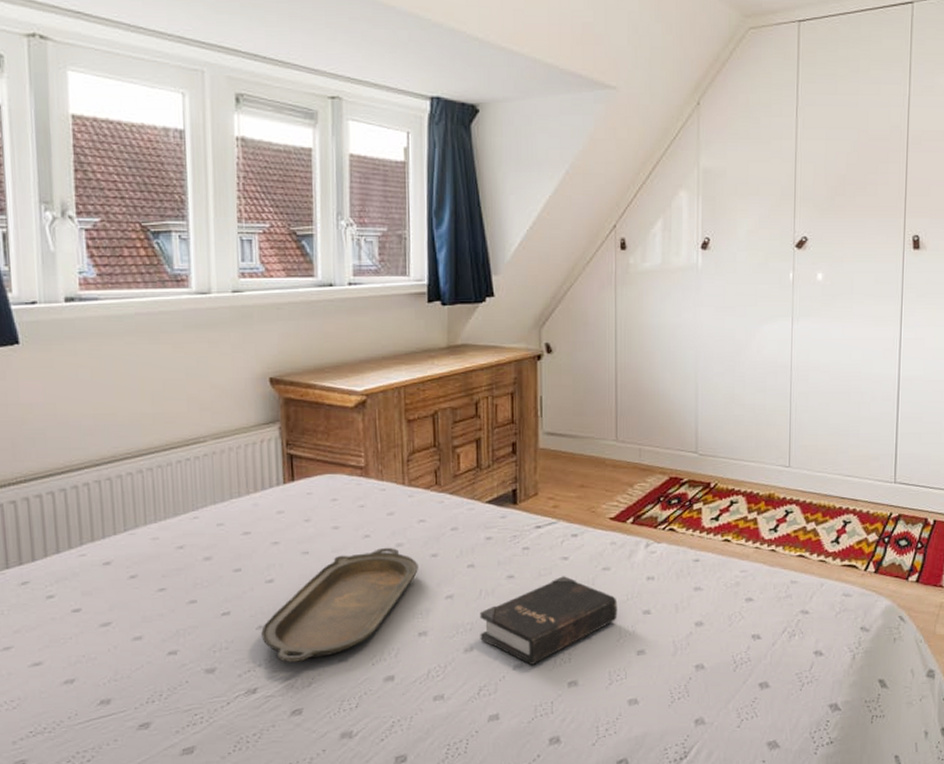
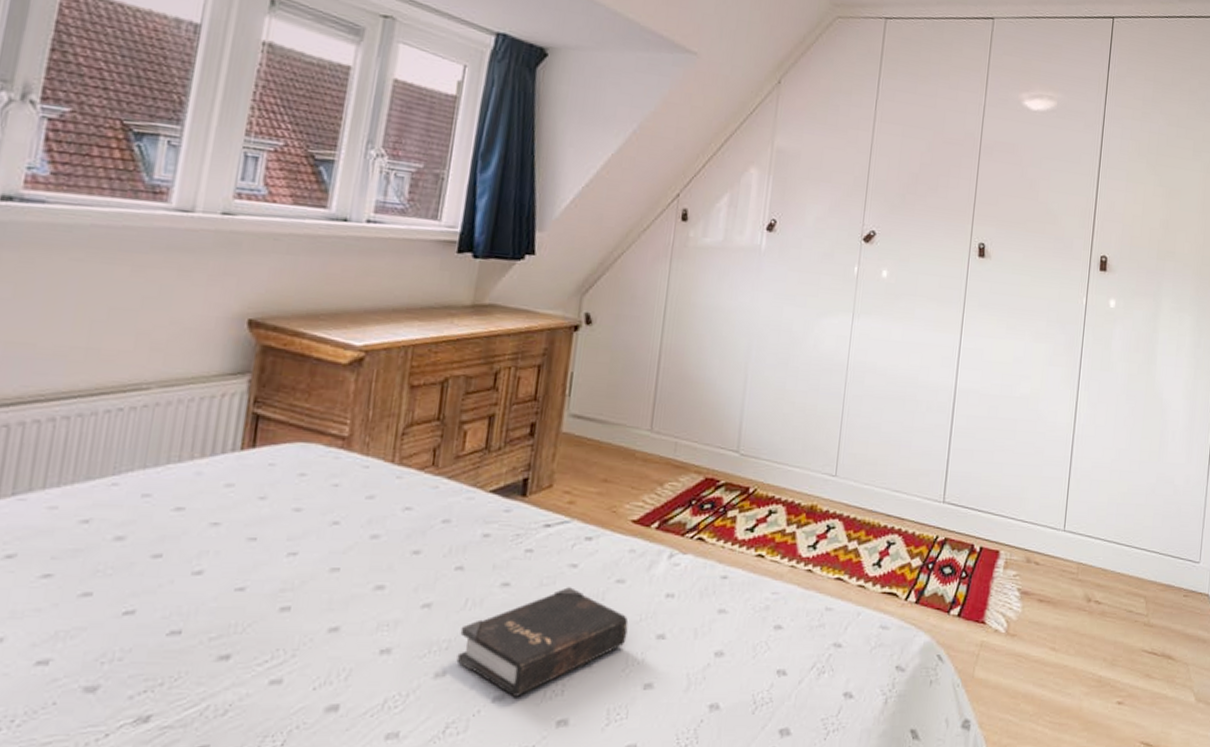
serving tray: present [261,547,418,662] -> none [171,538,395,682]

